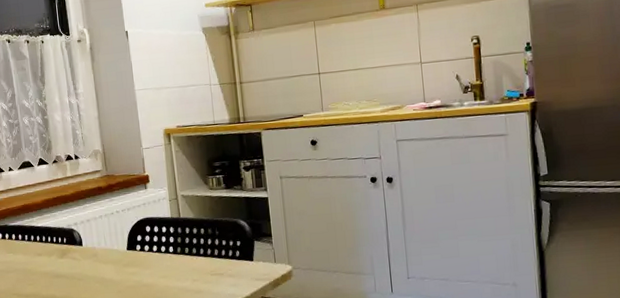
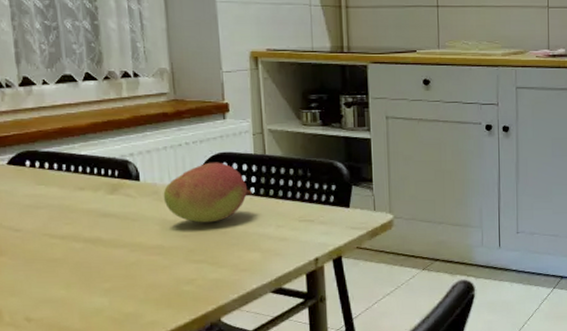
fruit: none [101,226,171,280] -> present [163,162,252,223]

